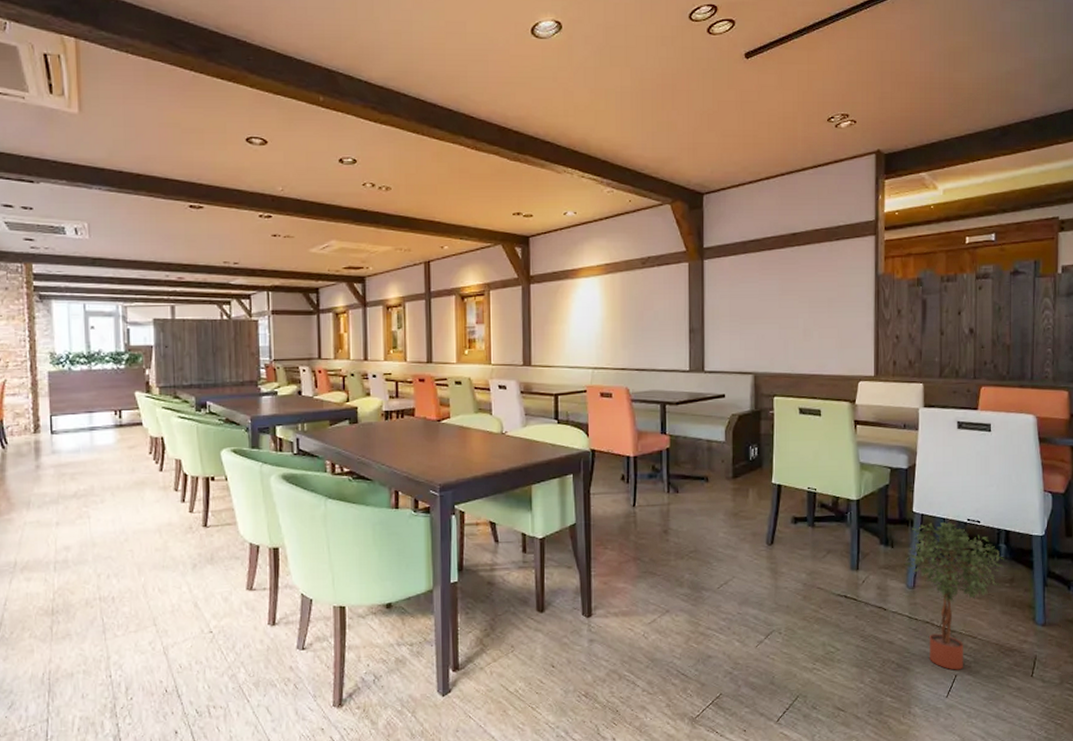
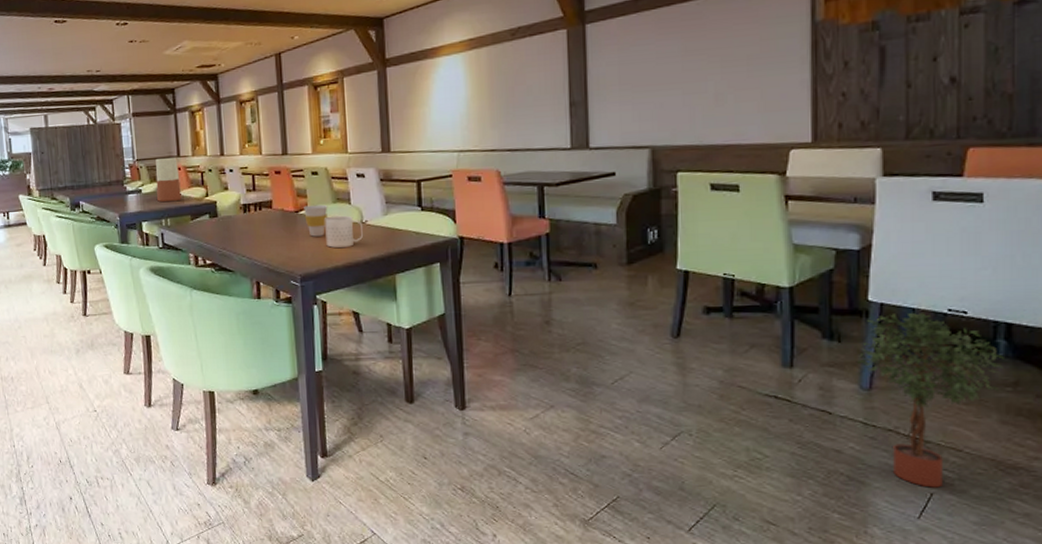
vase: none [293,360,320,406] -> present [155,158,182,203]
cup: none [446,414,470,446] -> present [304,204,328,237]
mug: none [466,425,503,459] -> present [325,215,364,249]

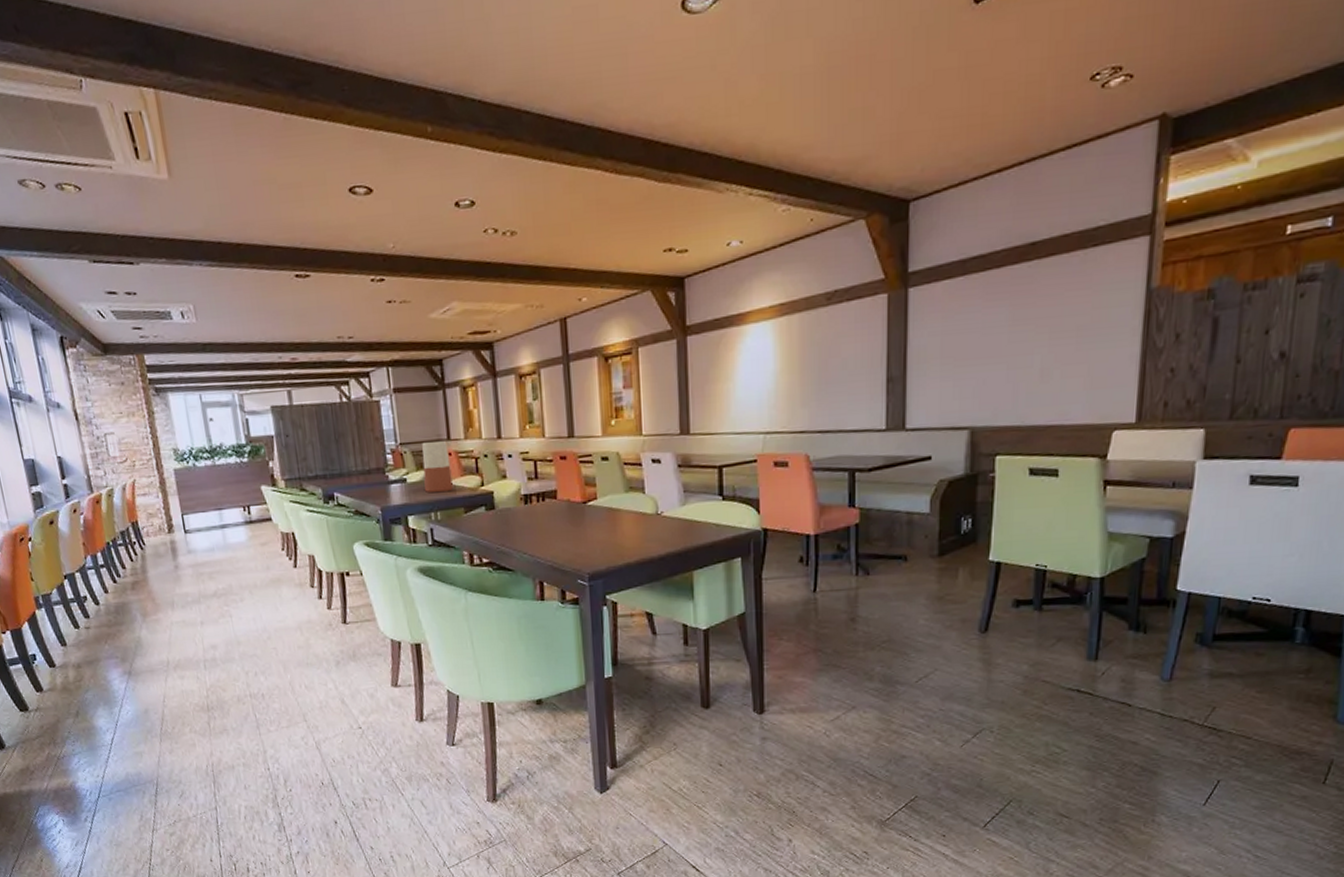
cup: present [304,204,328,237] -> none [592,494,620,531]
mug: present [325,215,364,249] -> none [616,506,659,543]
potted tree: present [856,312,1004,488] -> none [1159,601,1300,775]

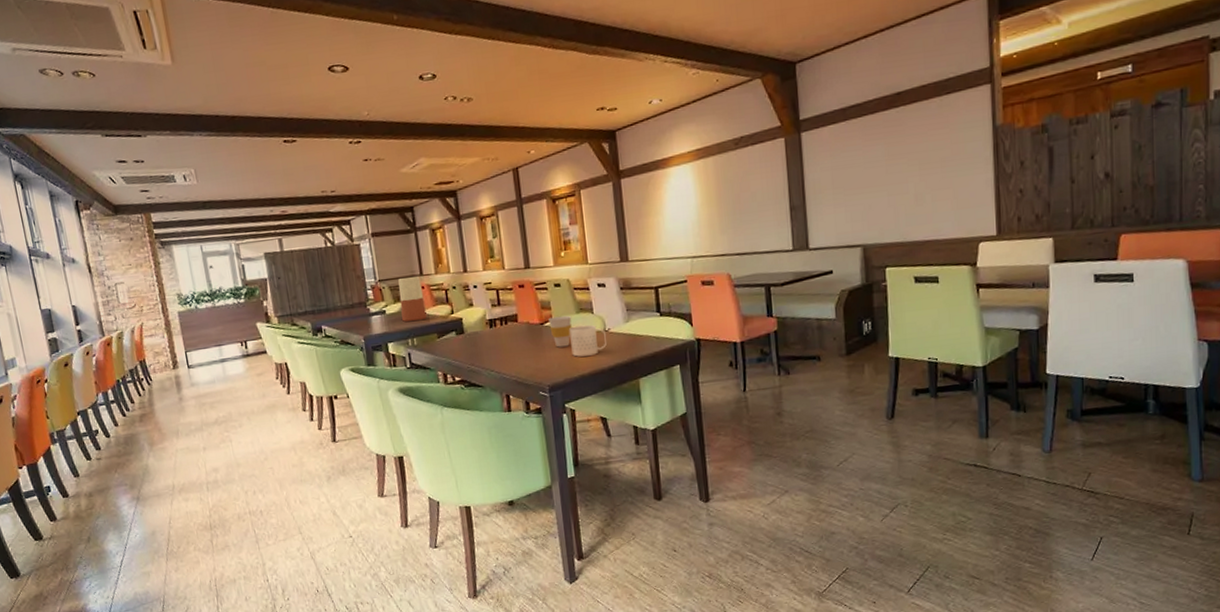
cup: none [592,494,620,531] -> present [548,315,572,348]
mug: none [616,506,659,543] -> present [569,324,608,357]

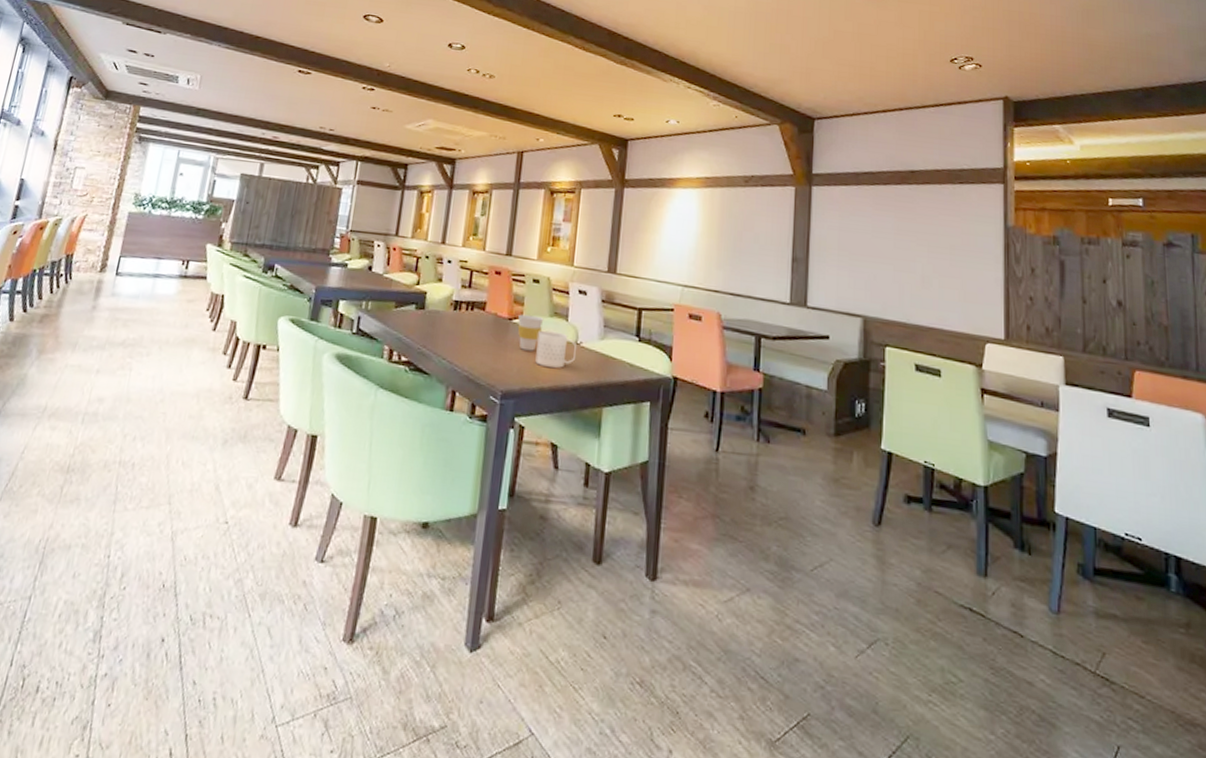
vase: present [398,276,427,323] -> none [363,234,395,285]

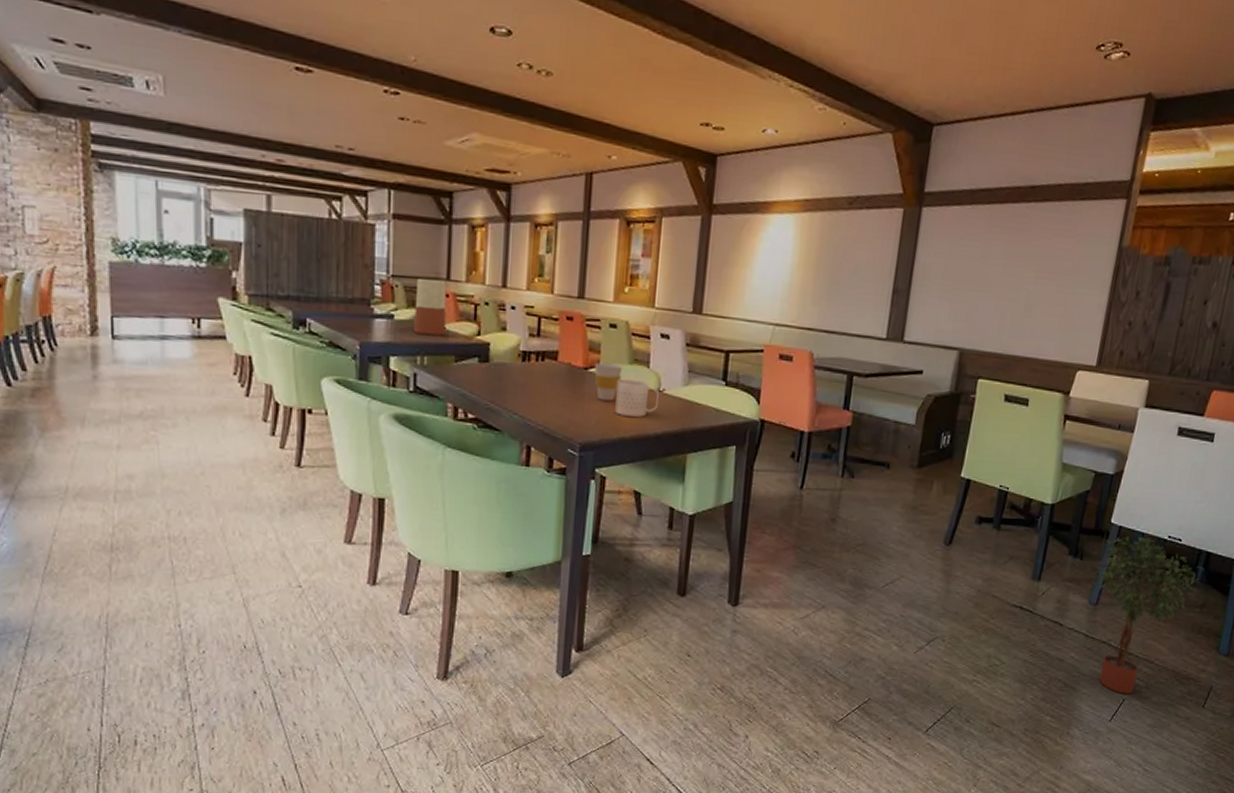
vase: none [363,234,395,285] -> present [414,279,447,337]
potted tree: none [1045,529,1176,740] -> present [1090,535,1200,694]

